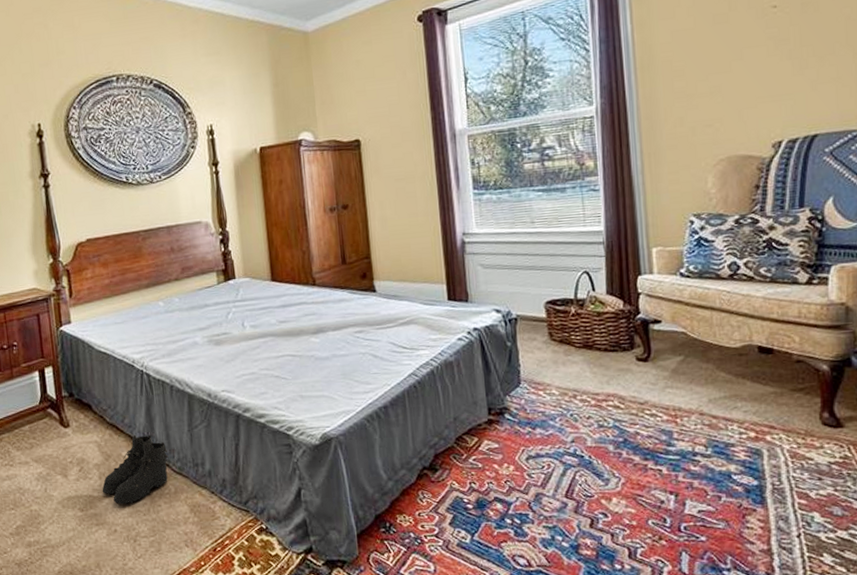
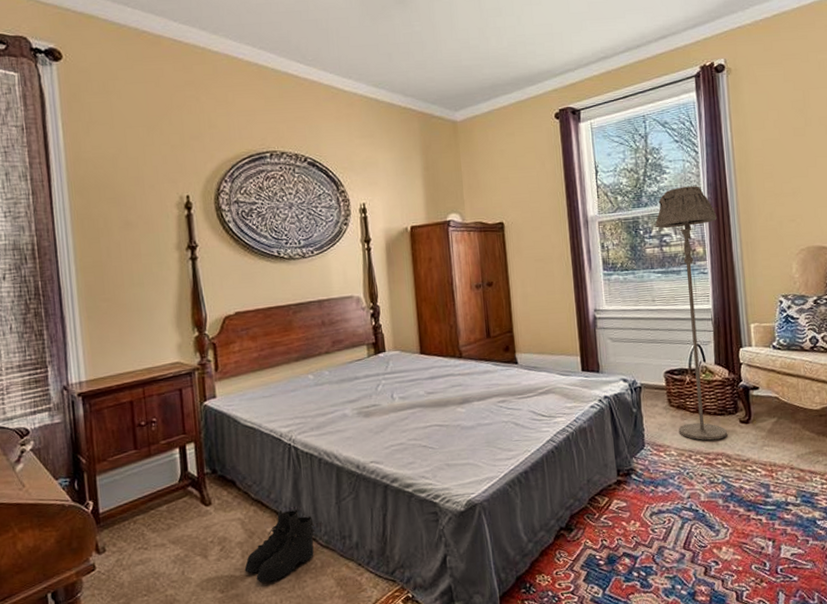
floor lamp: none [536,89,620,380] -> present [655,186,727,441]

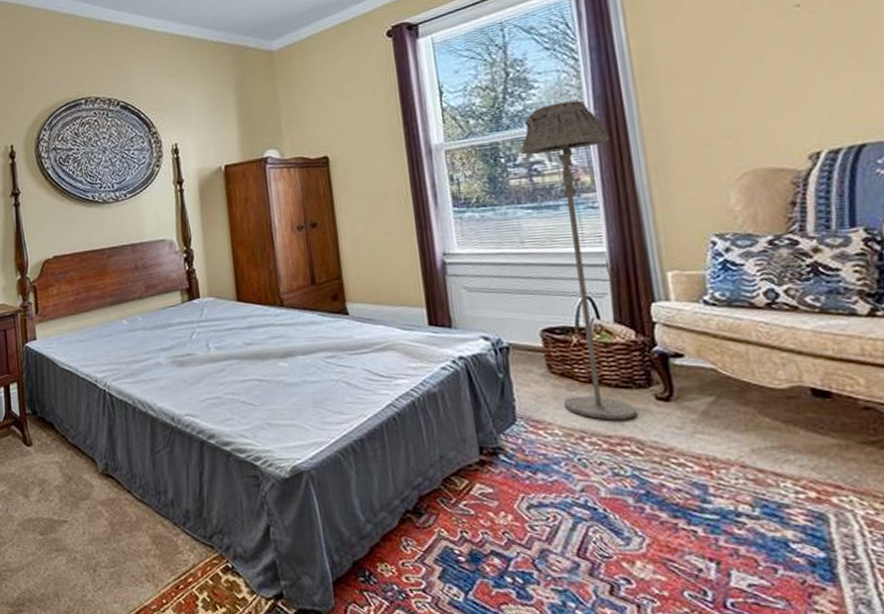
boots: present [244,509,316,583] -> none [62,458,130,531]

